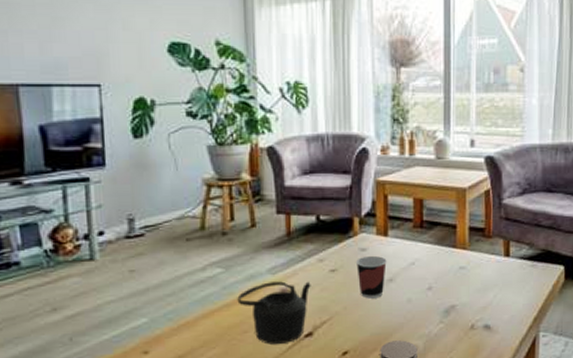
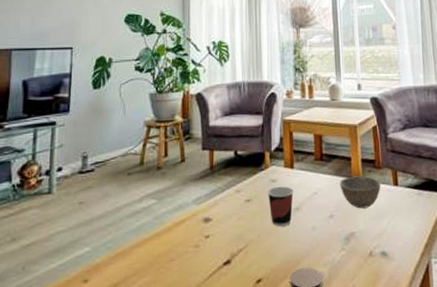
teapot: present [237,281,311,344] -> none [167,211,230,272]
bowl: none [441,245,489,281] -> present [339,175,381,209]

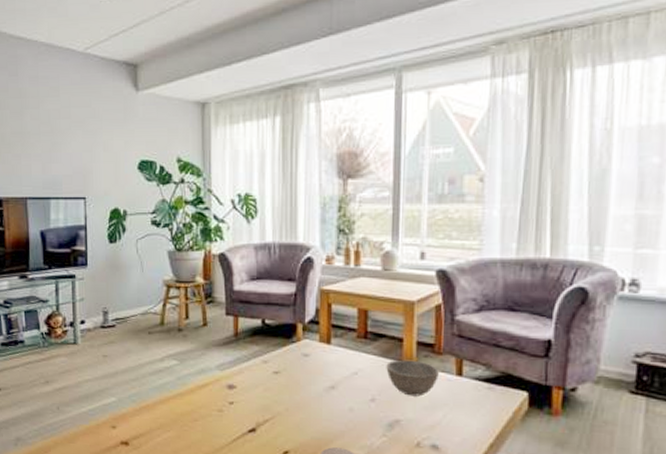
cup: present [267,186,294,227] -> none [298,361,329,404]

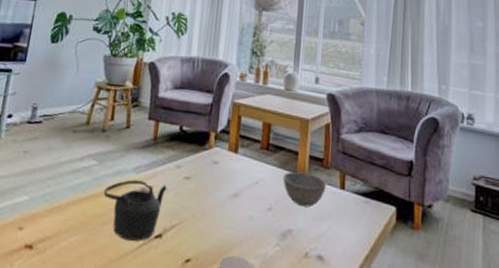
teapot: none [189,377,256,436] -> present [103,179,167,241]

